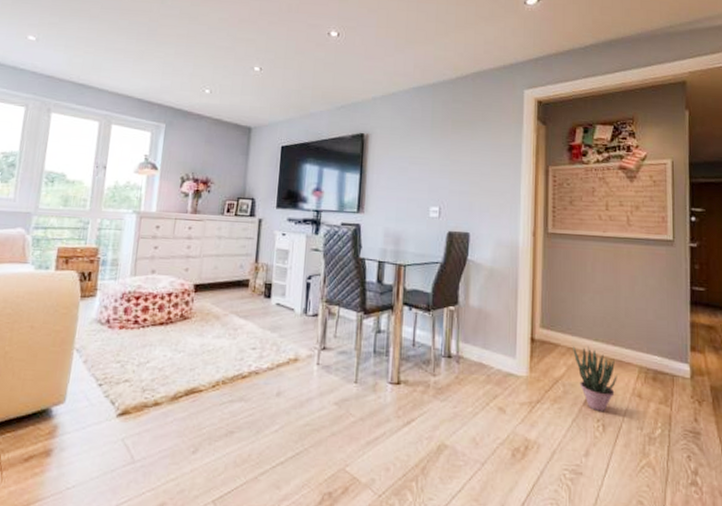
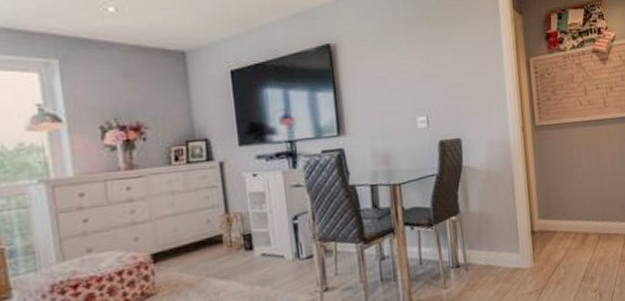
potted plant: present [573,346,617,412] -> none [568,227,608,283]

